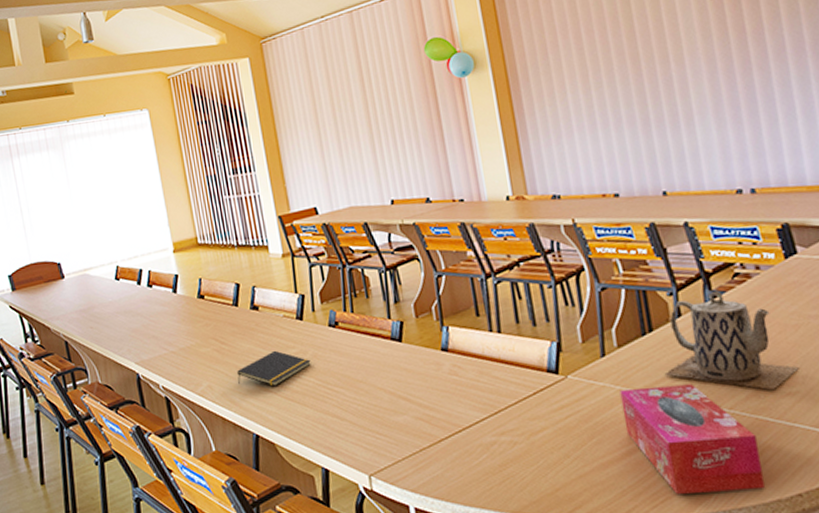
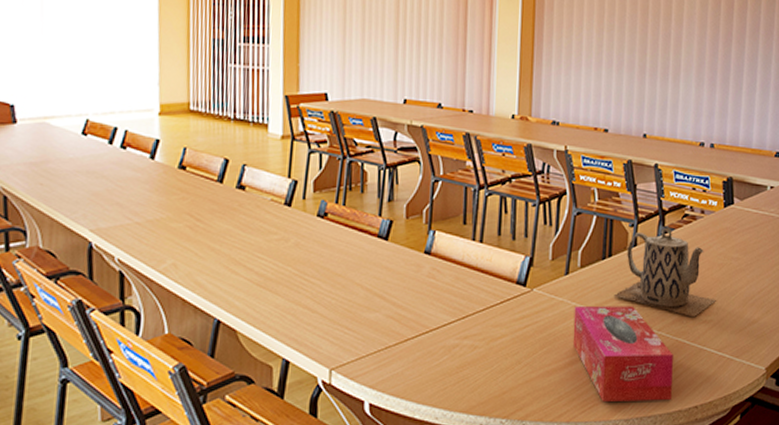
notepad: present [237,350,311,387] -> none [208,234,291,272]

